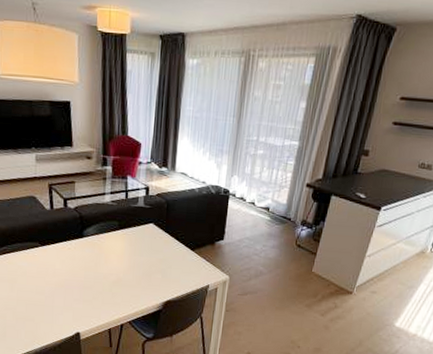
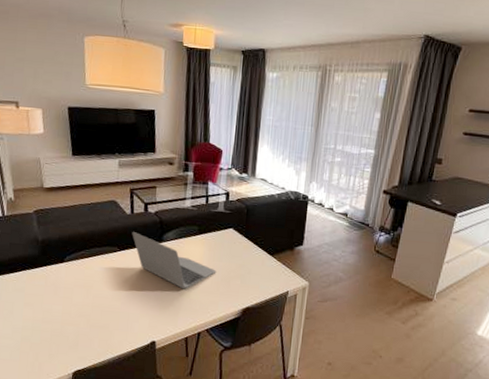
laptop: none [52,227,138,283] -> present [132,232,217,289]

